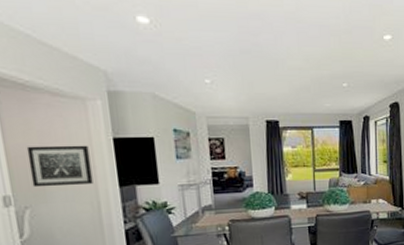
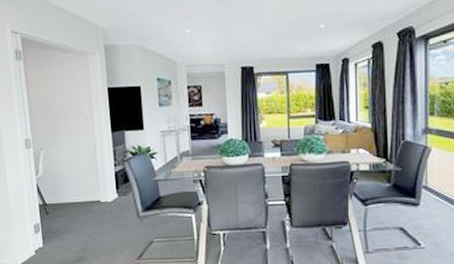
wall art: present [26,145,93,188] -> none [43,94,91,132]

